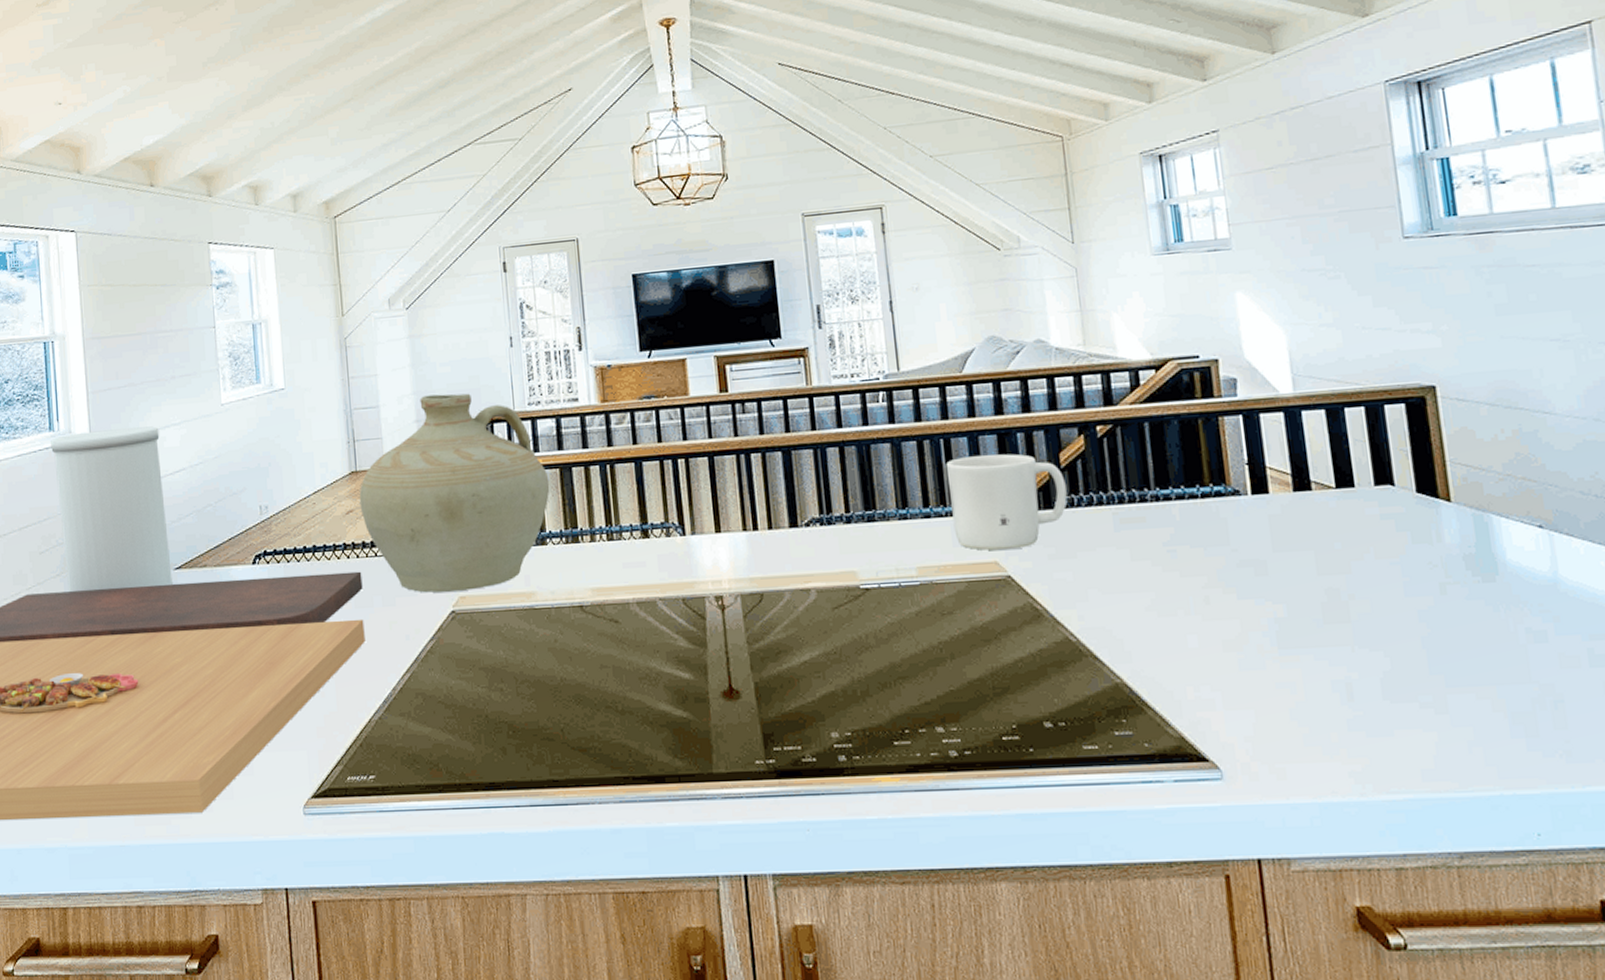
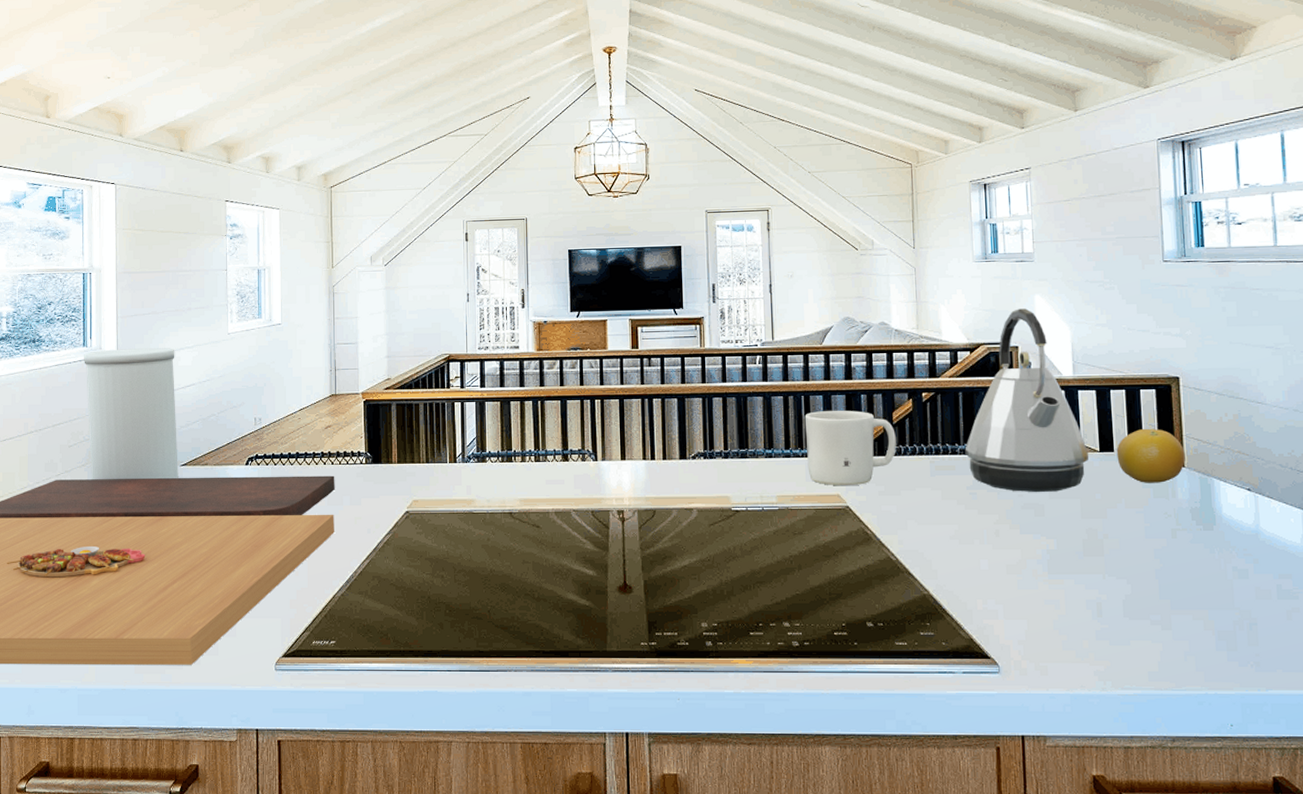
ceramic jug: present [359,393,550,593] -> none [337,336,492,496]
kettle: none [1156,310,1322,546] -> present [964,308,1088,493]
fruit: none [1358,454,1452,526] -> present [1116,428,1185,483]

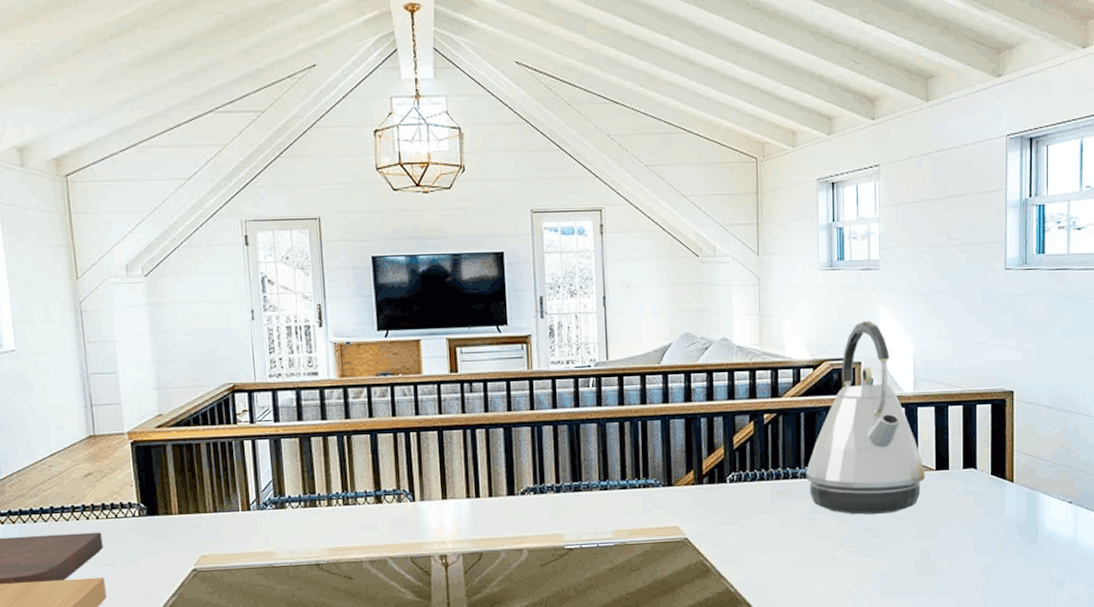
mug: present [804,411,896,486] -> none [641,435,737,517]
fruit: present [1116,428,1185,483] -> none [951,444,1015,500]

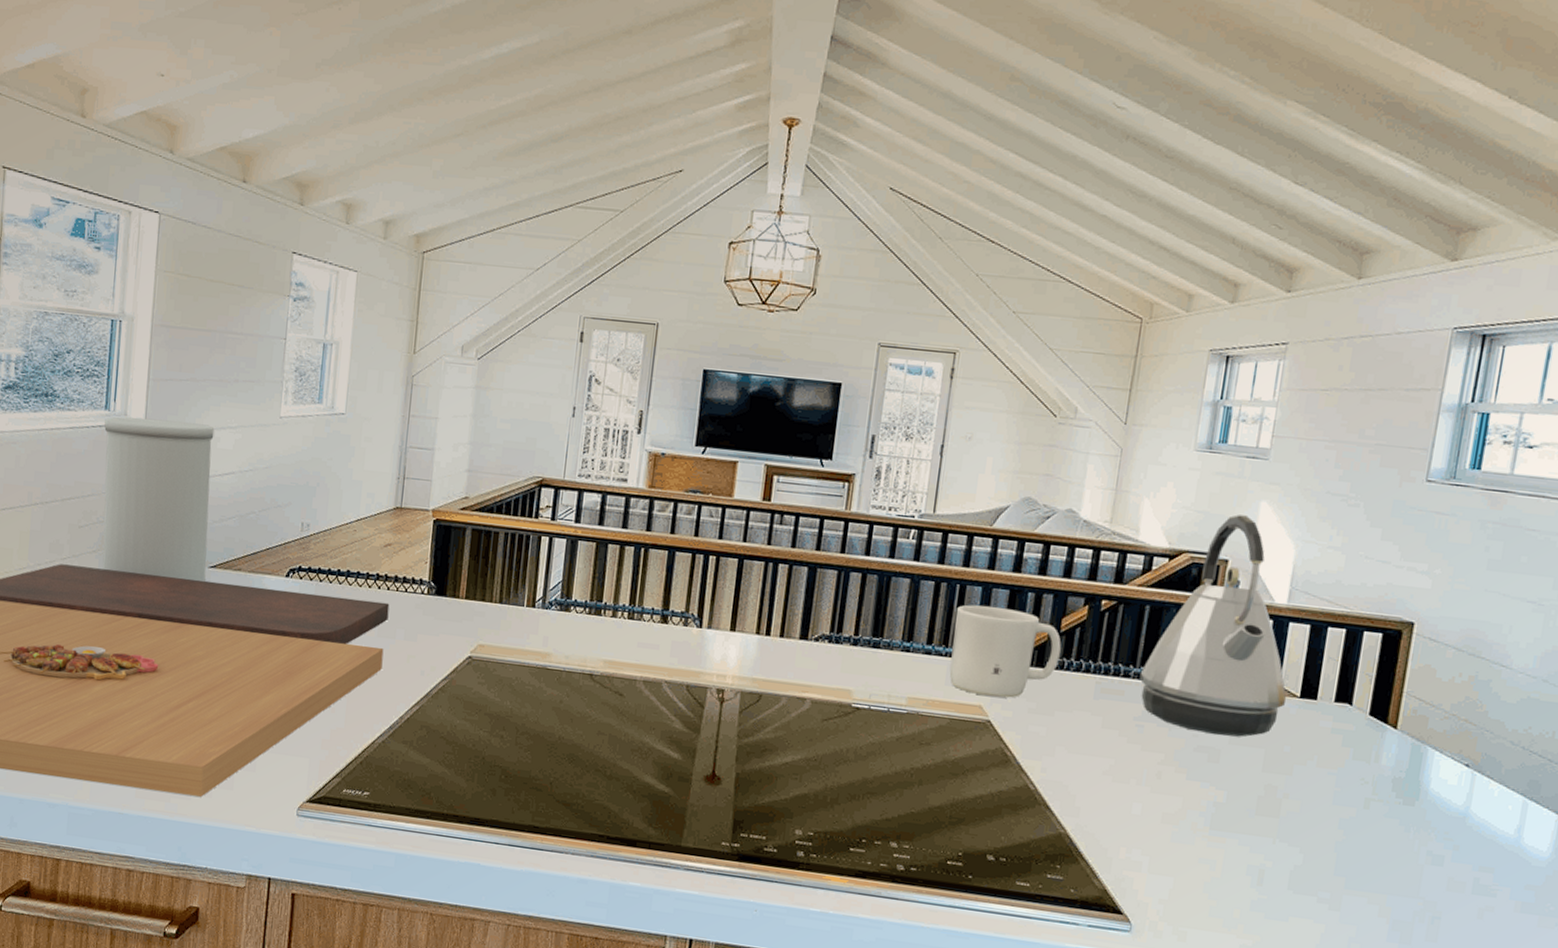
mug: none [641,435,737,517] -> present [949,604,1062,698]

